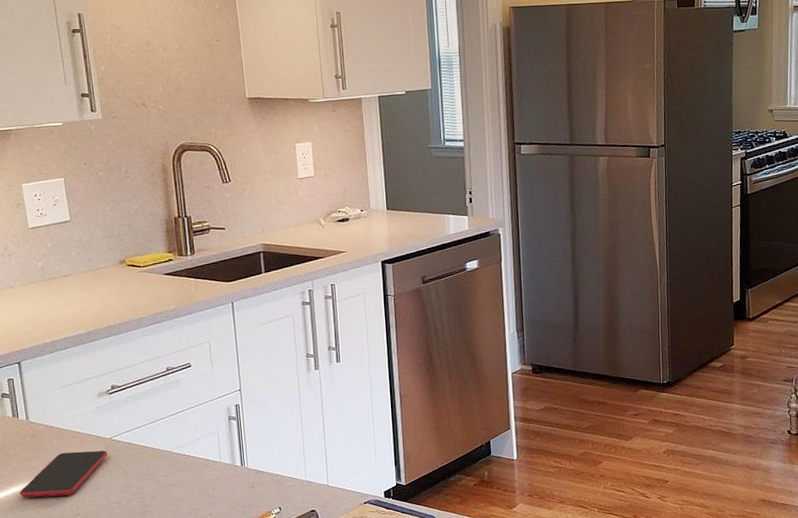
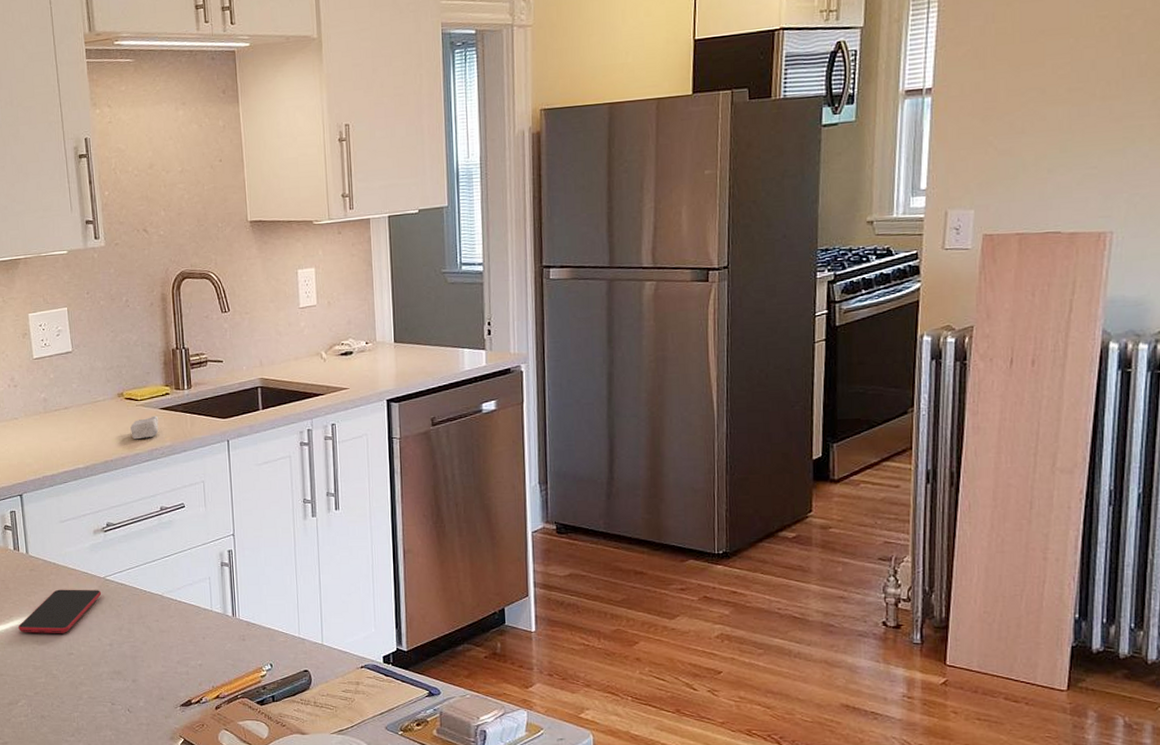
soap bar: none [134,281,163,305] -> present [130,415,159,440]

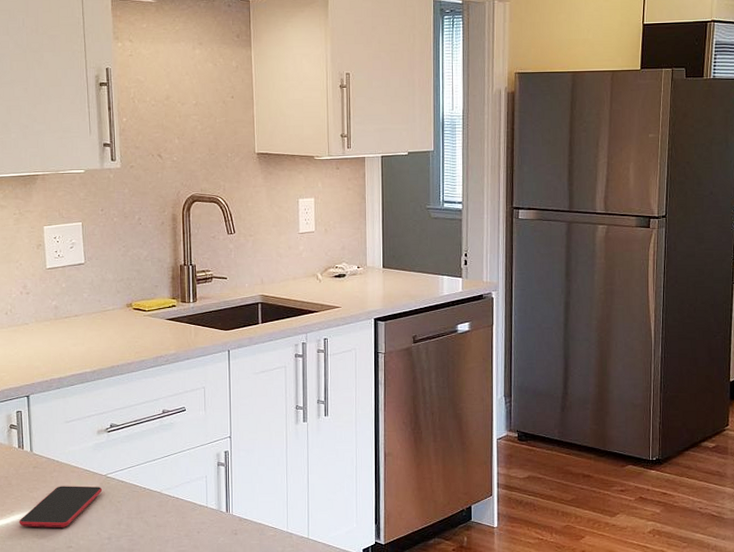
soap bar: present [130,415,159,440] -> none [137,325,164,347]

